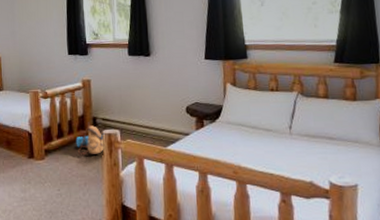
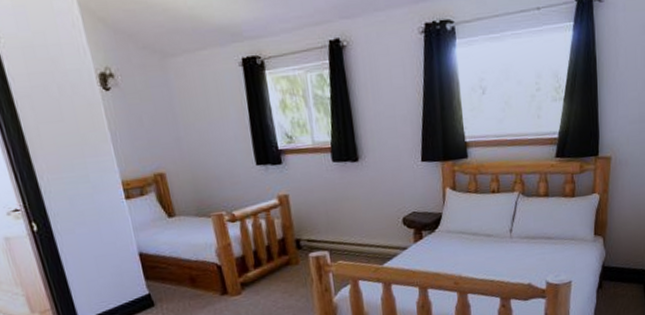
backpack: present [76,122,105,156] -> none [277,245,313,285]

